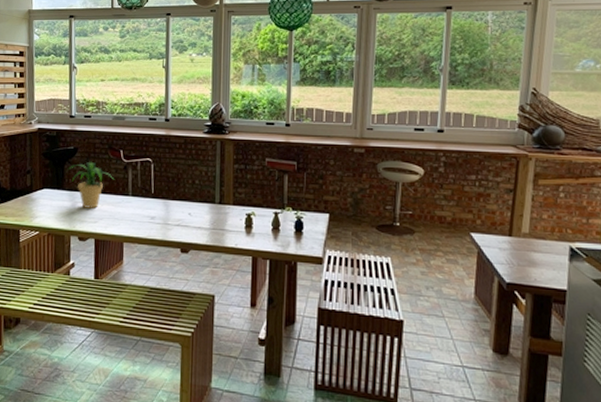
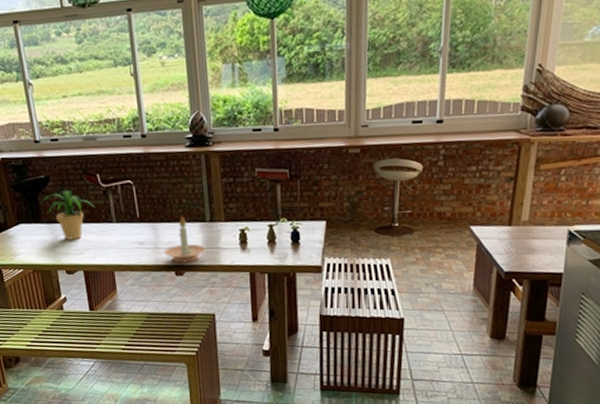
candle holder: none [172,194,212,241] -> present [163,215,206,263]

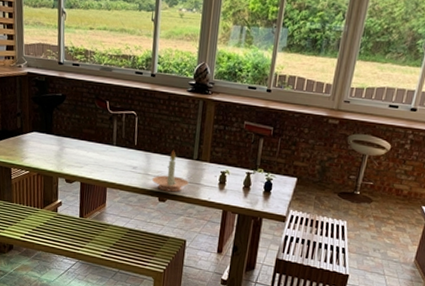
potted plant: present [42,189,94,240] -> none [57,109,100,154]

